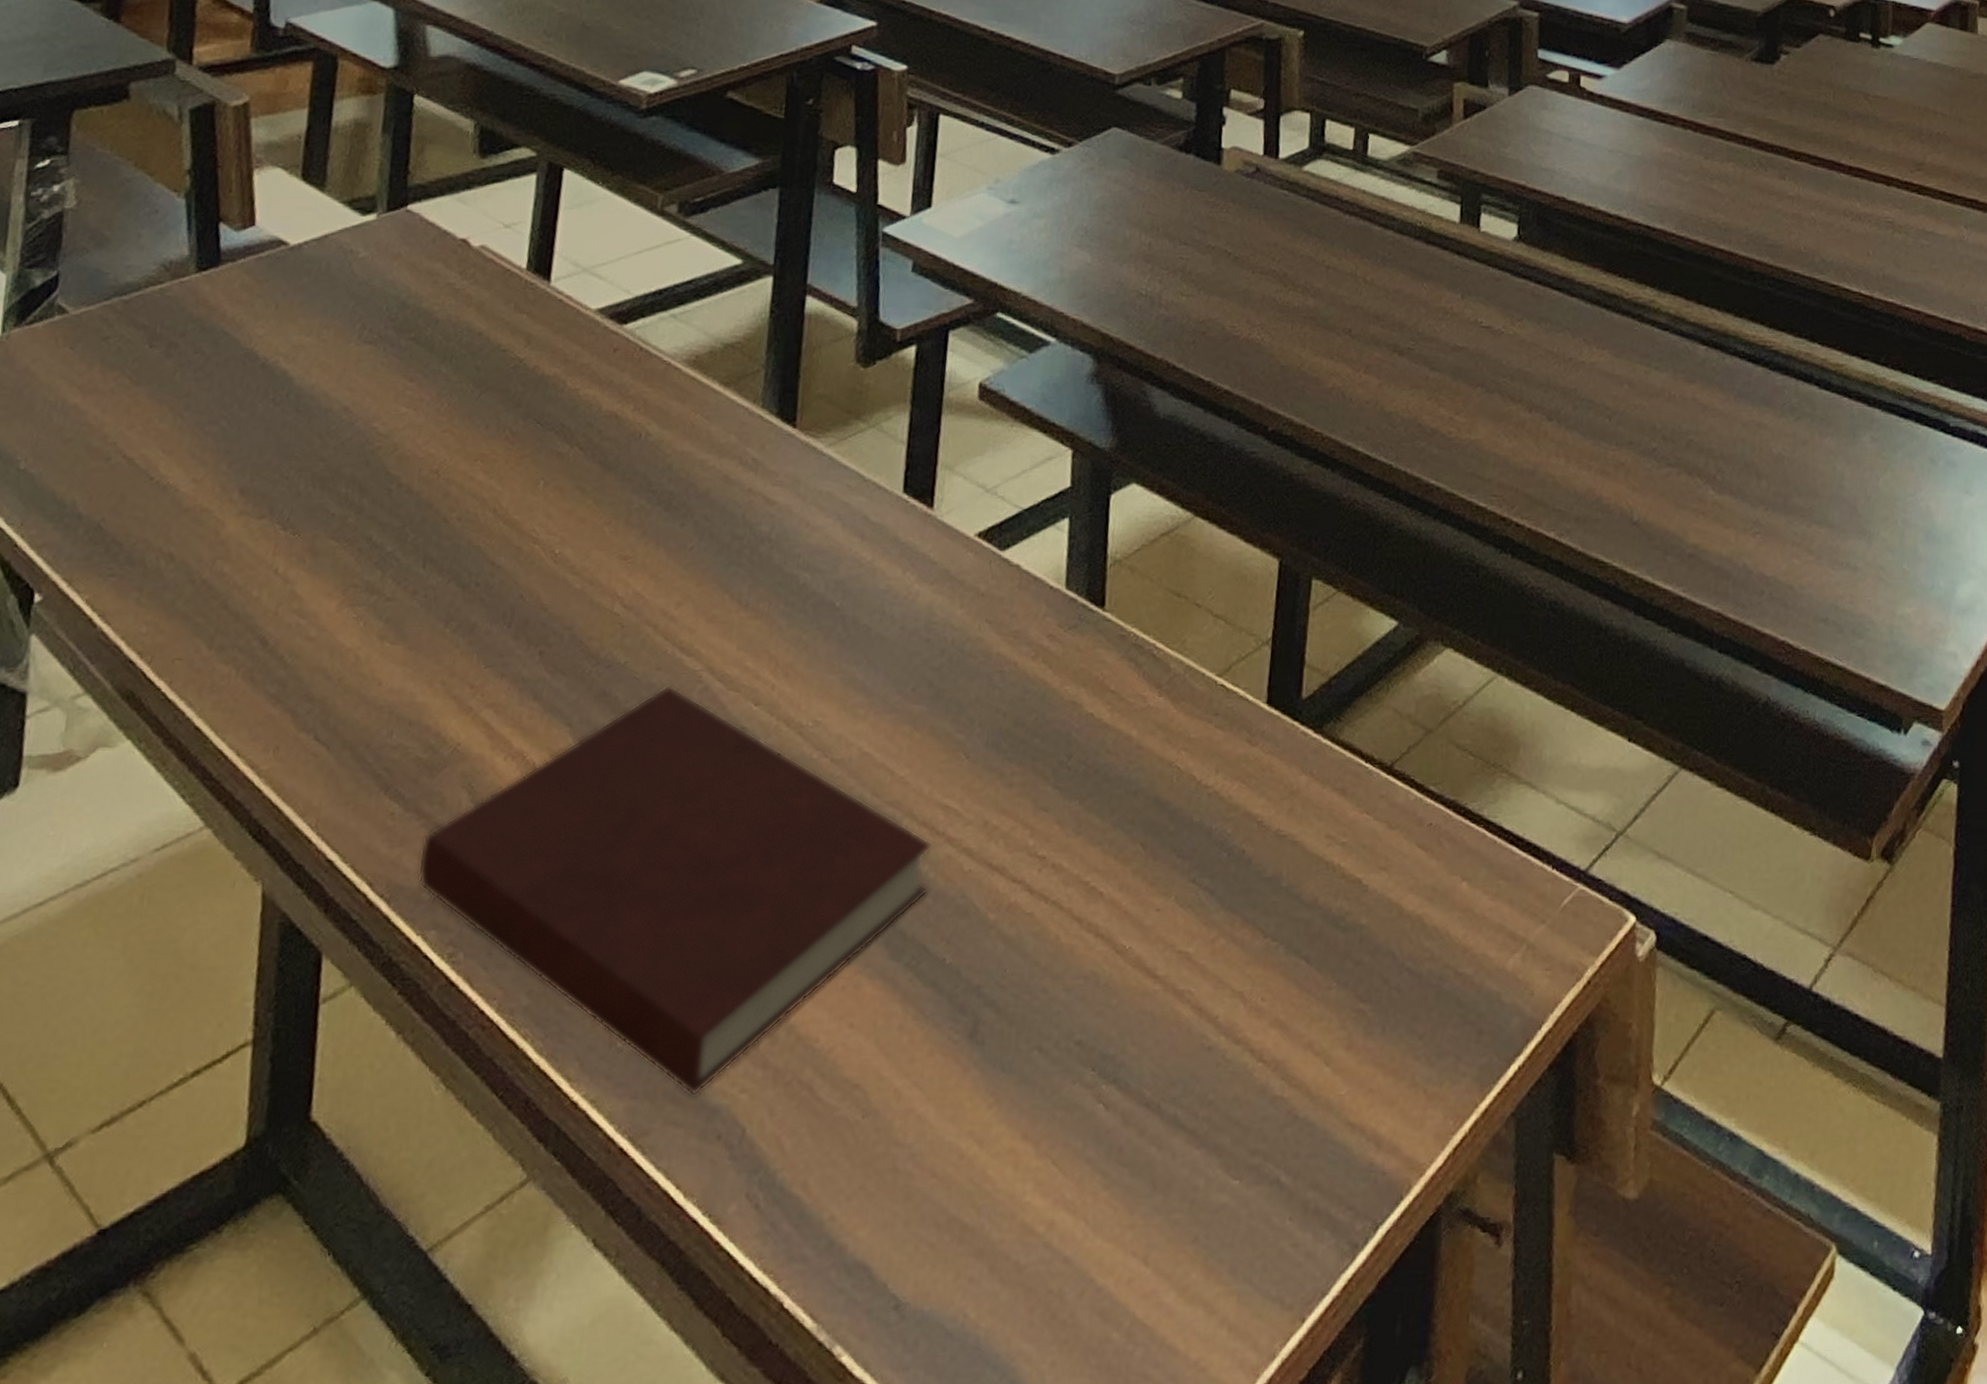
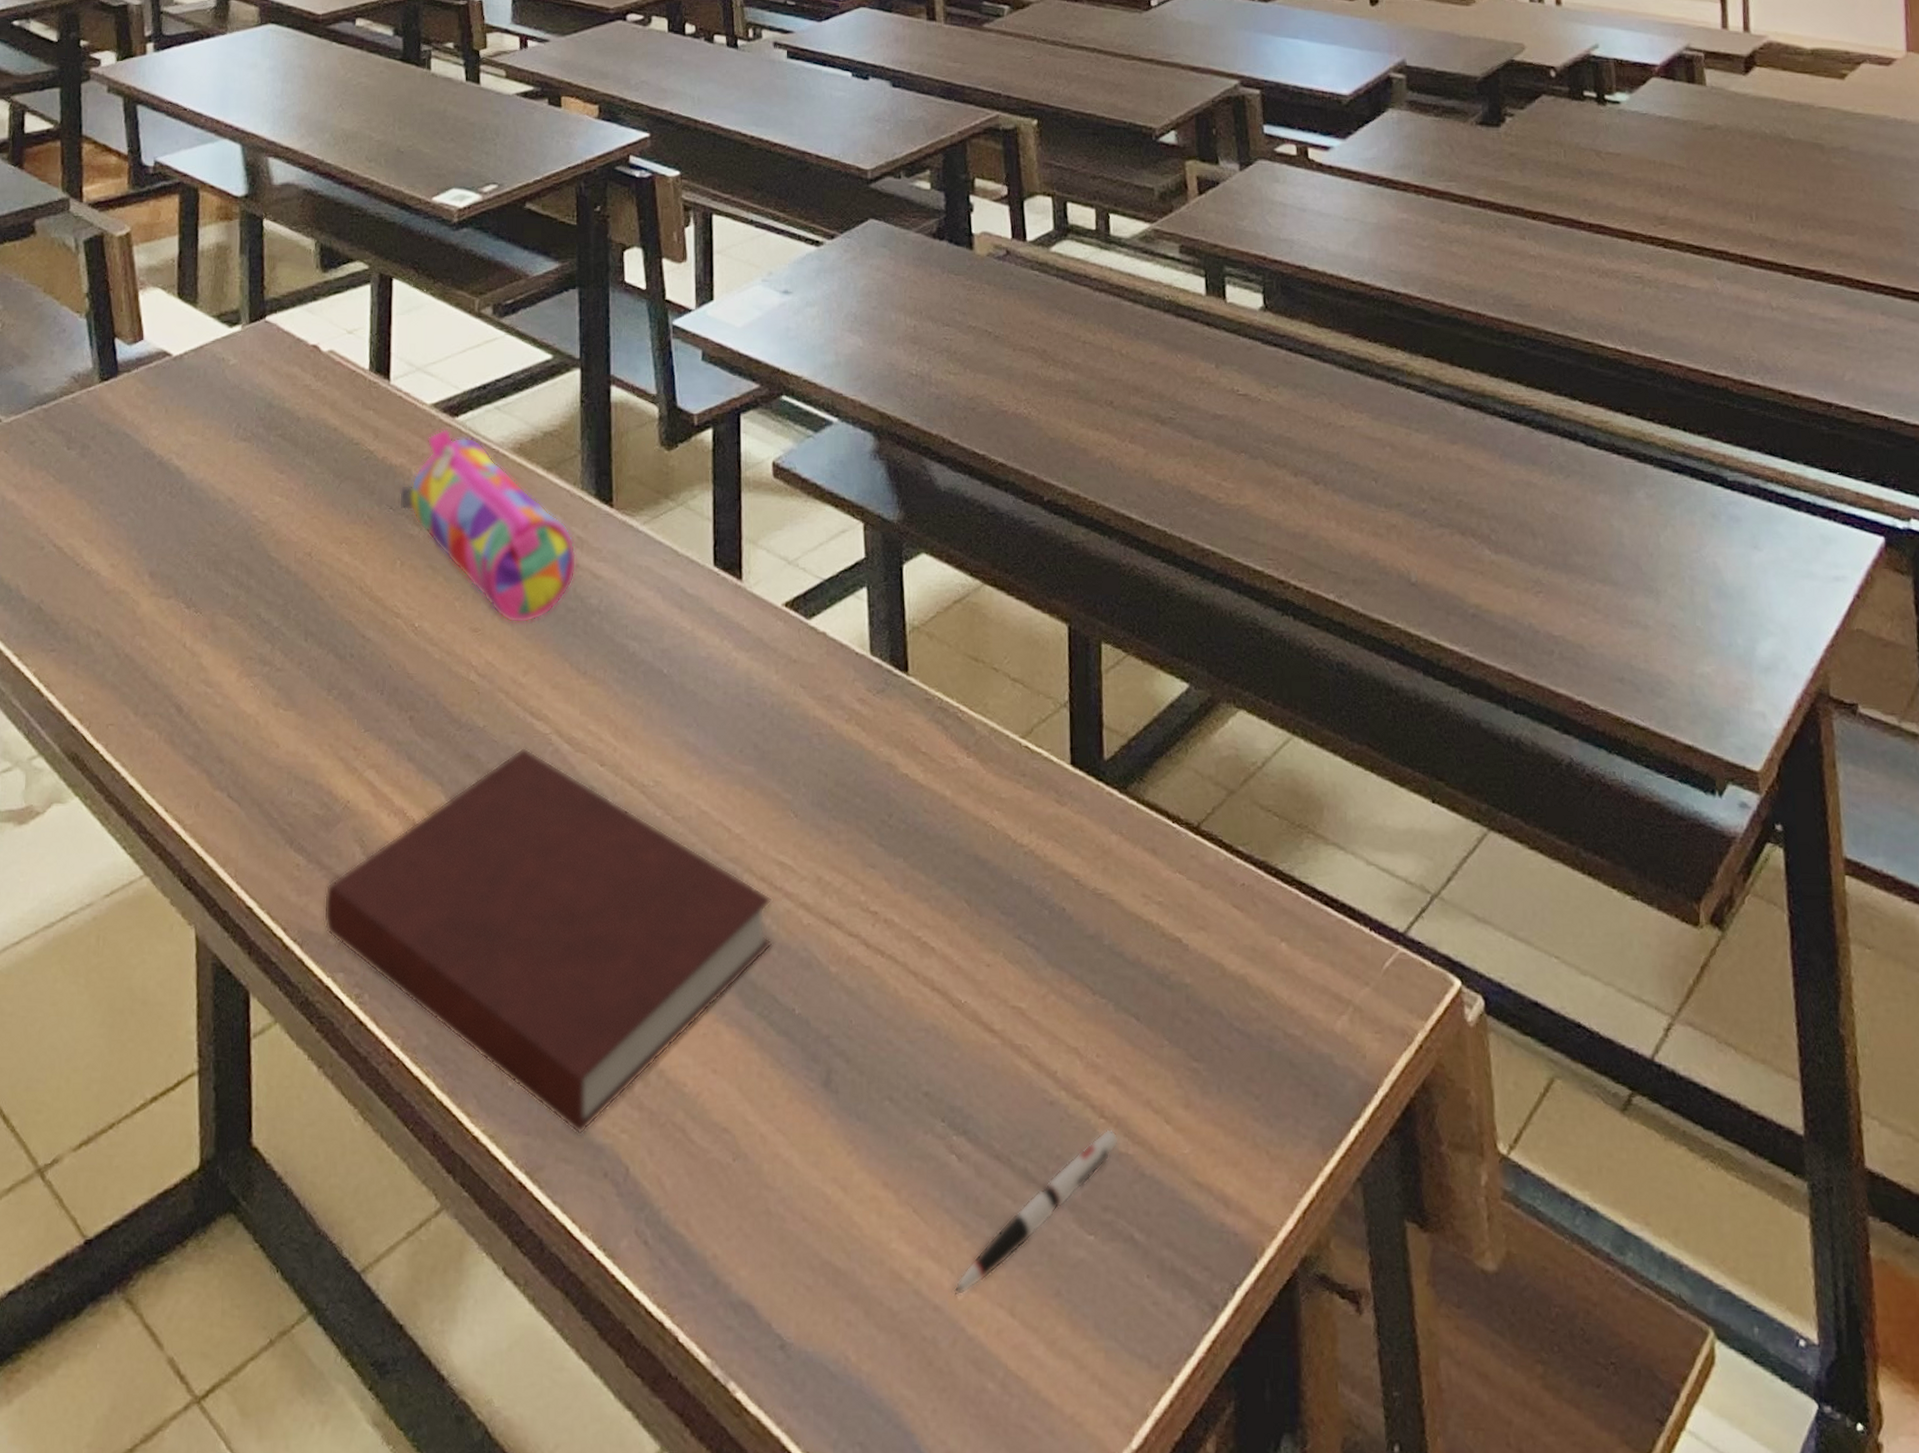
pencil case: none [547,336,750,552] -> present [398,428,577,624]
pen: none [1085,1073,1276,1247] -> present [953,1129,1120,1296]

